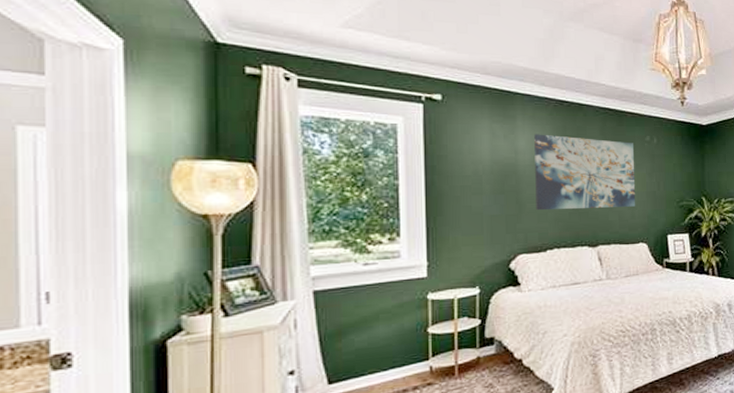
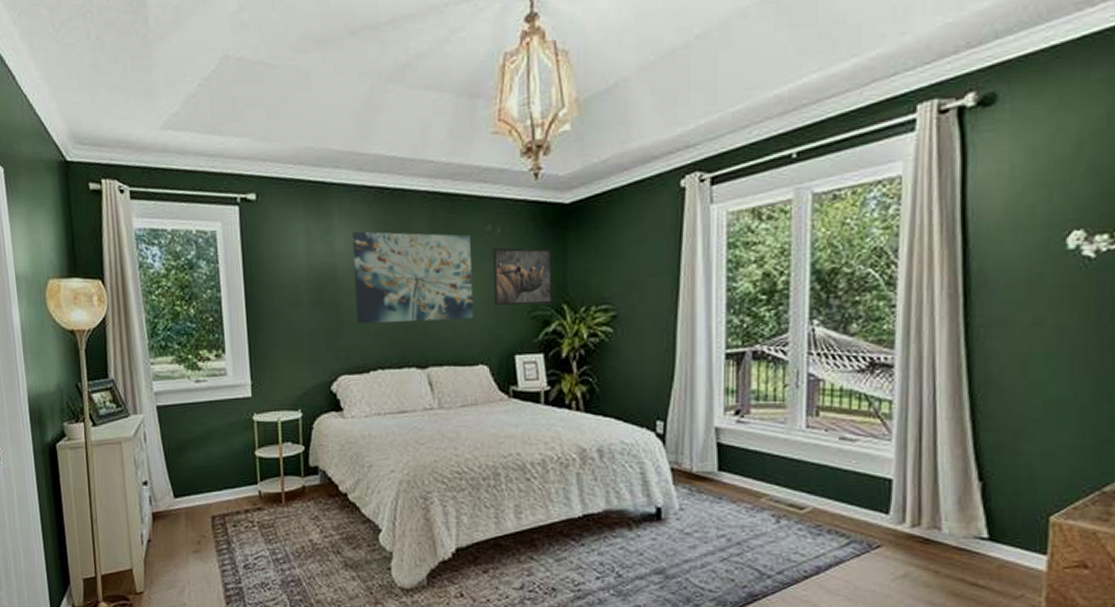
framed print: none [650,154,694,197] -> present [492,248,552,305]

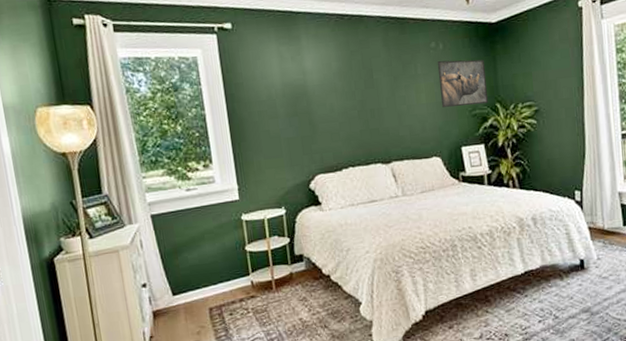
wall art: present [352,231,474,325] -> none [319,51,426,131]

